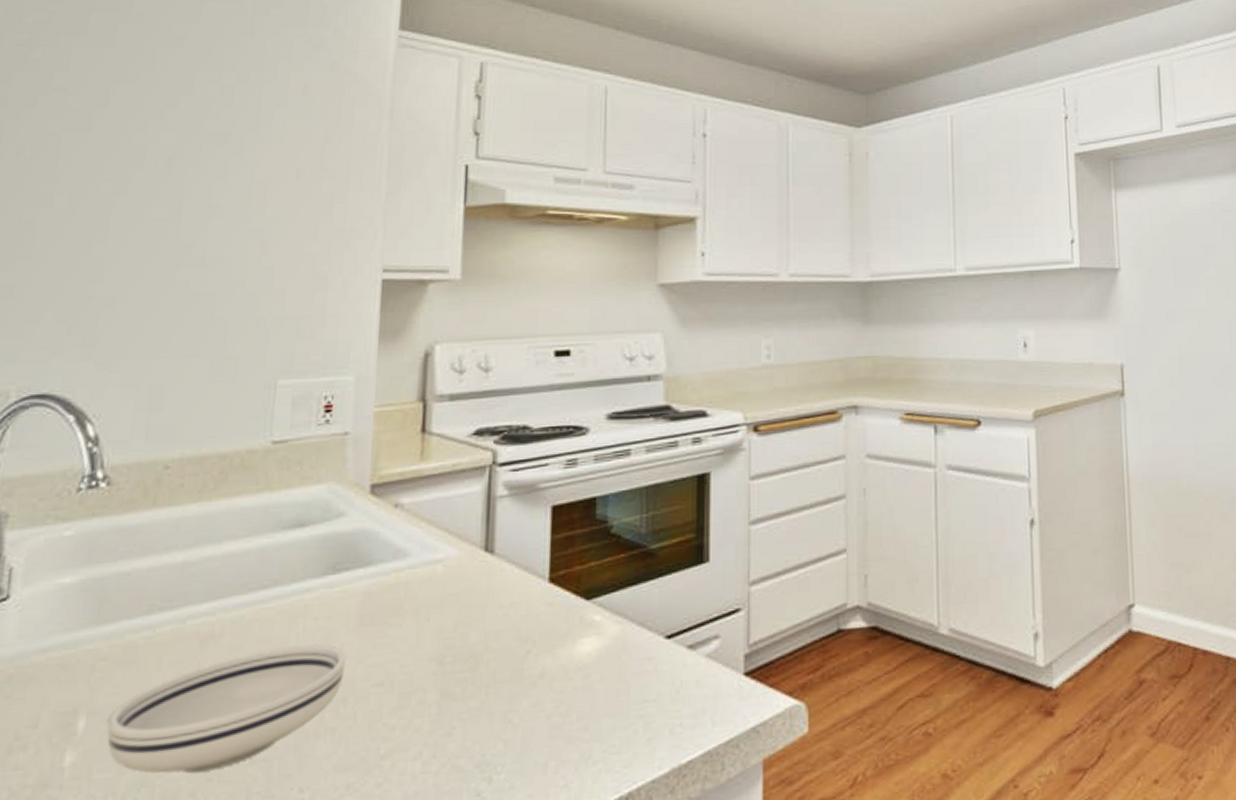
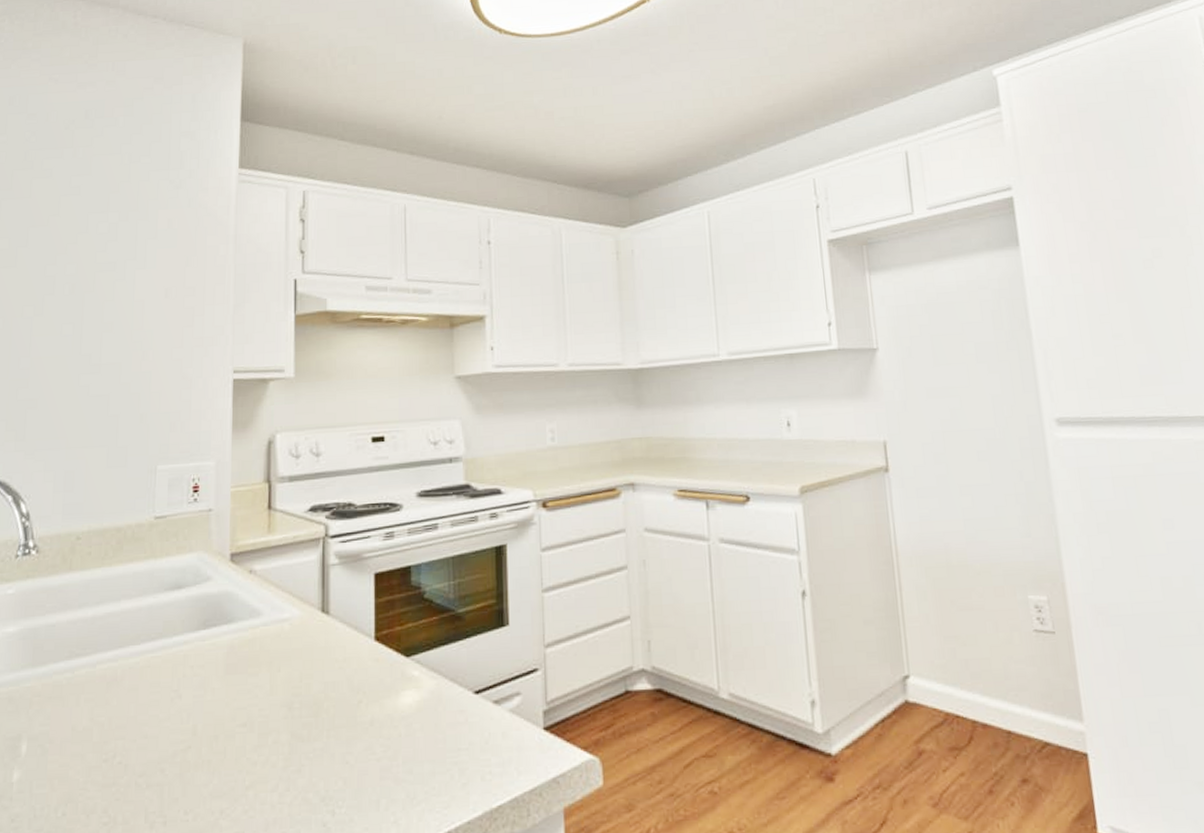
bowl: present [106,644,347,774] -> none [42,688,217,793]

